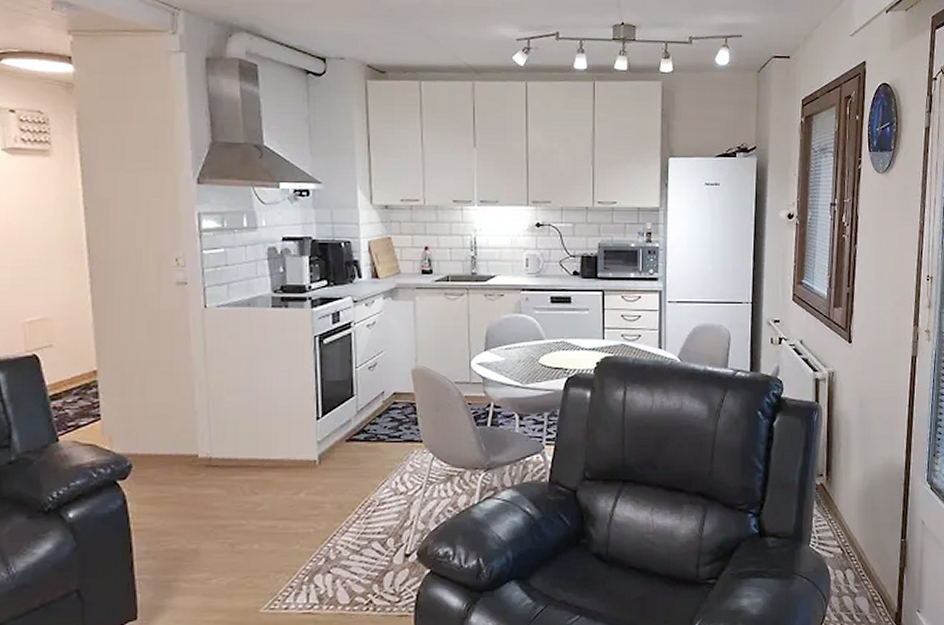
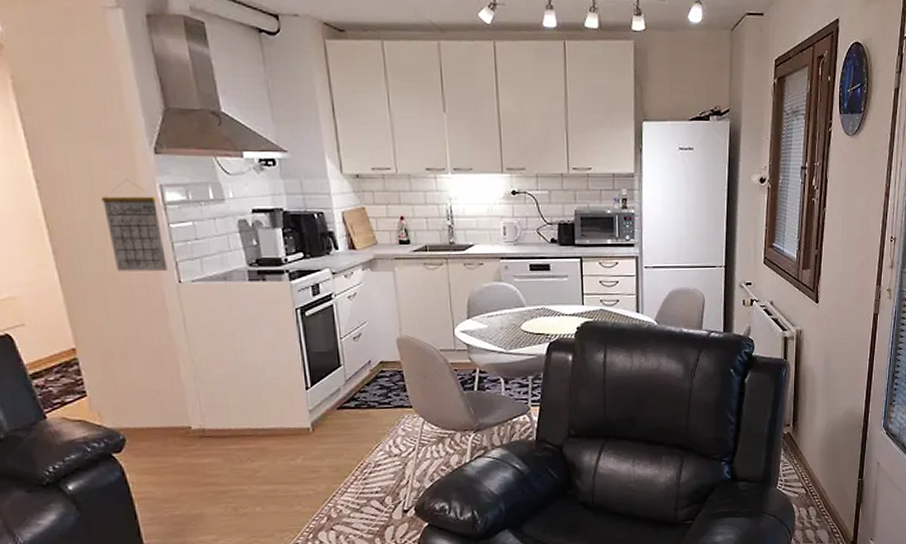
calendar: none [141,206,196,295] -> present [101,178,168,272]

